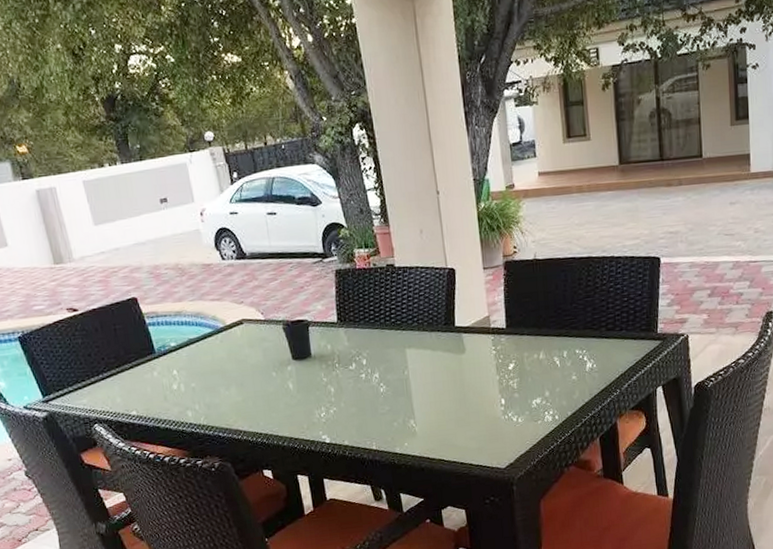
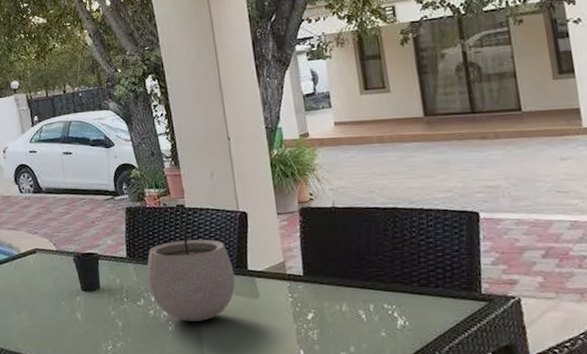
plant pot: none [358,277,444,382] -> present [147,217,236,321]

